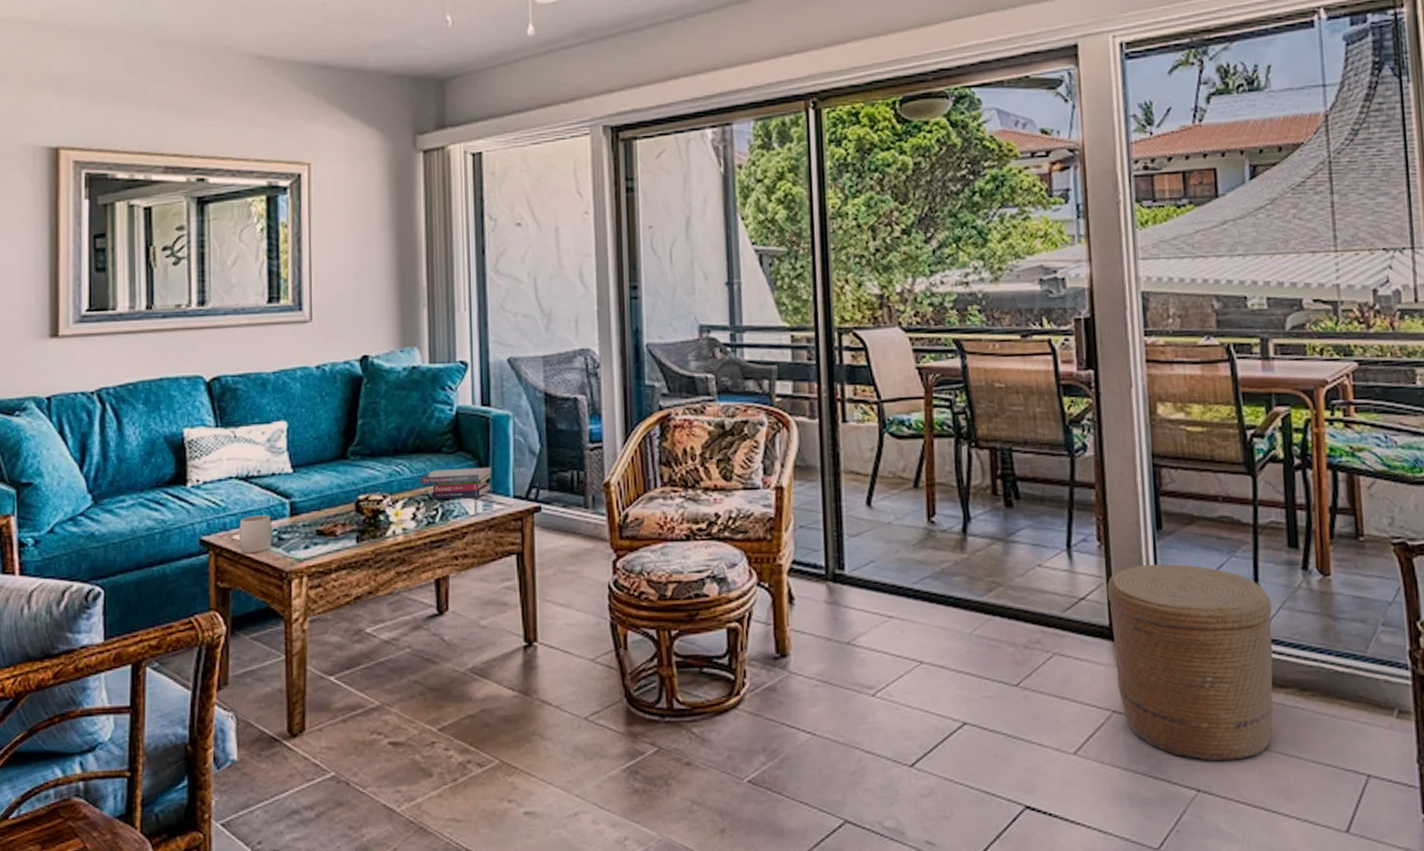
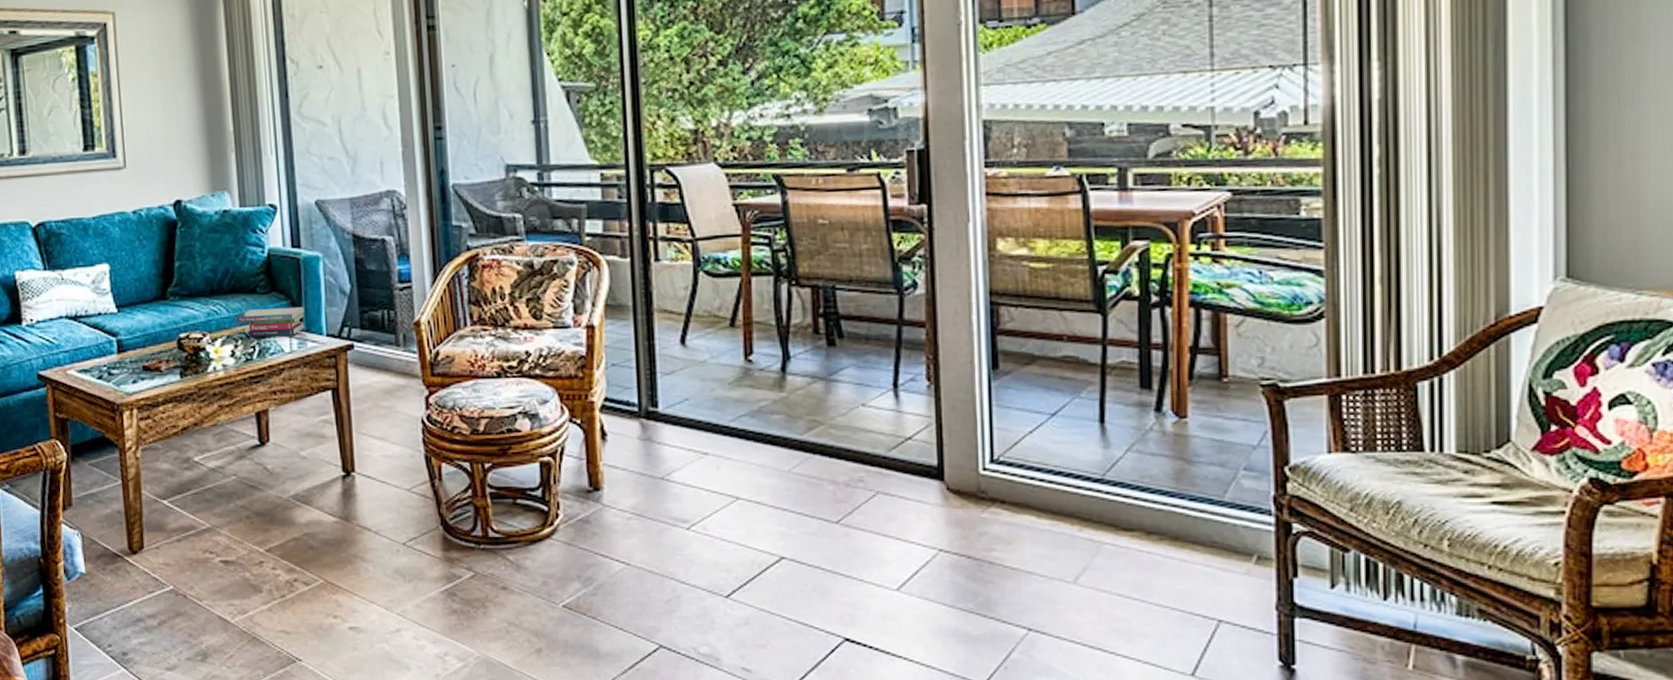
mug: present [238,515,272,553] -> none [71,352,103,387]
woven basket: present [1107,563,1274,762] -> none [936,404,1119,602]

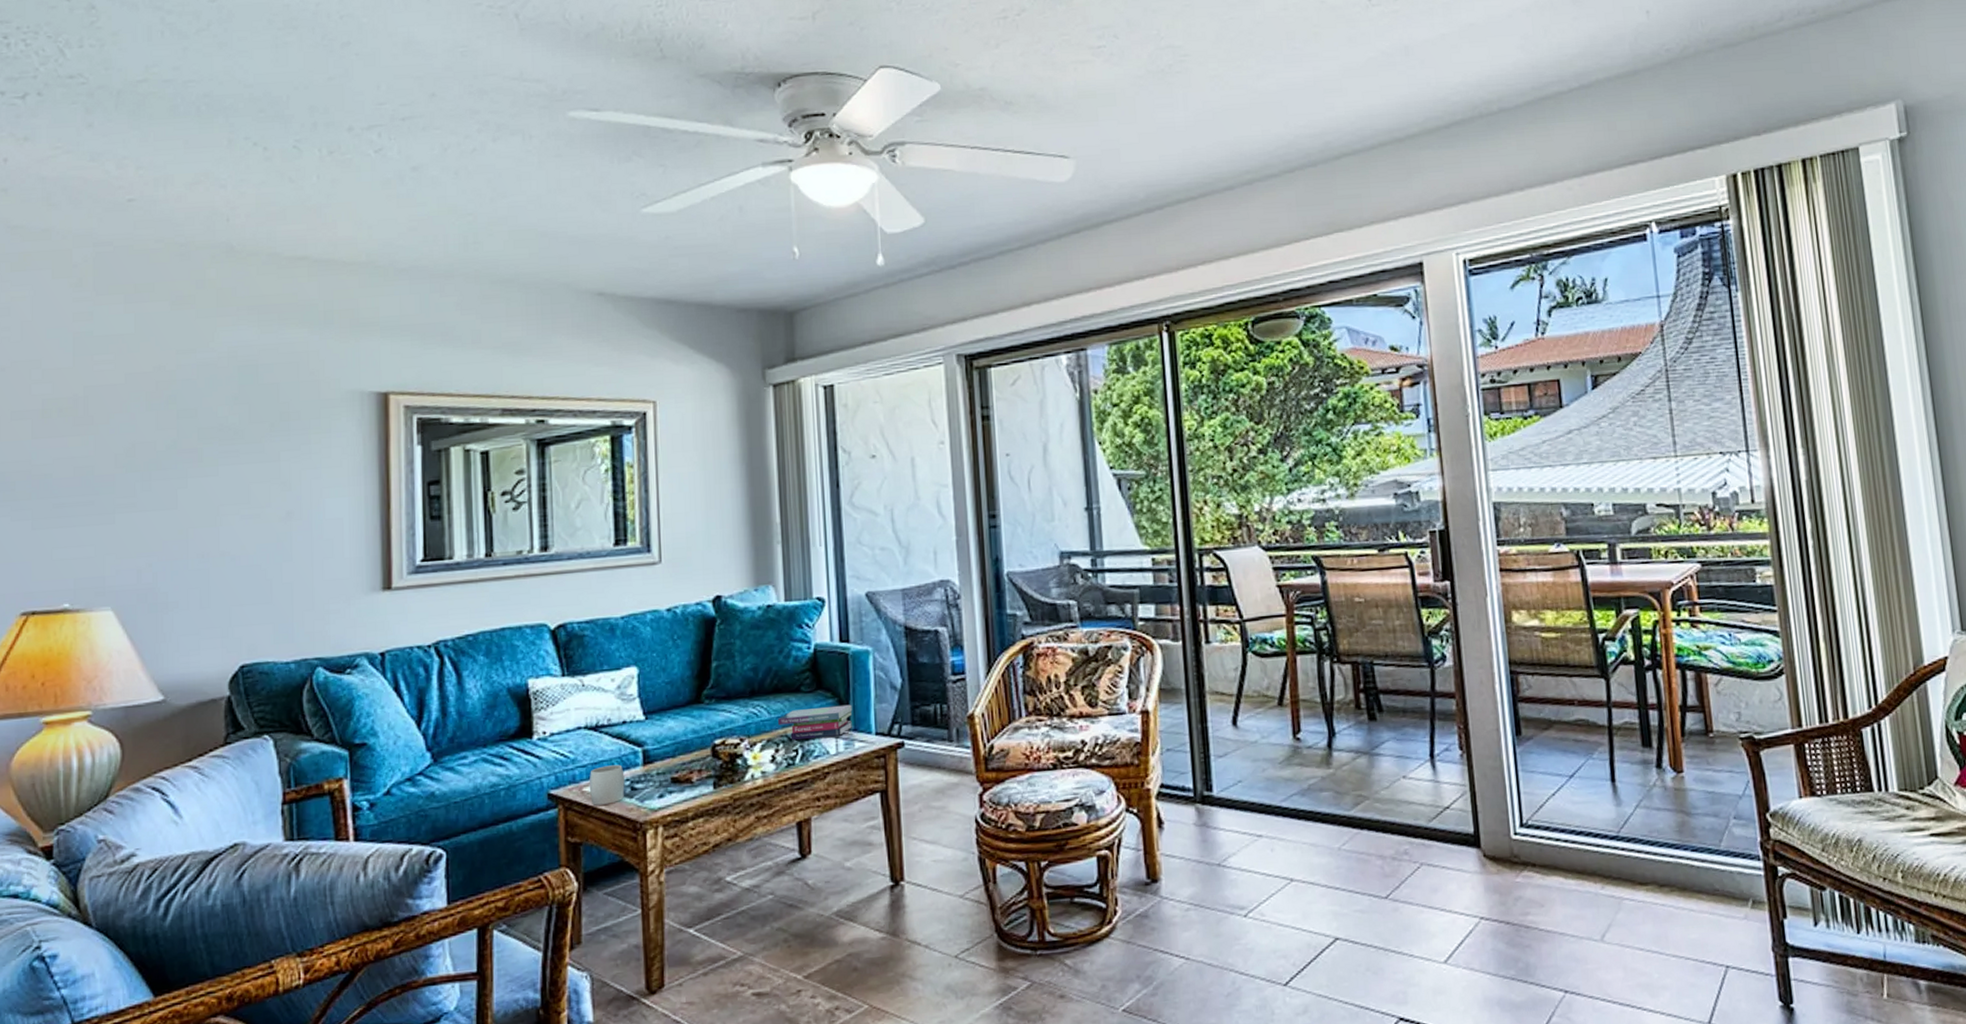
mug: none [71,352,103,387] -> present [589,764,625,805]

